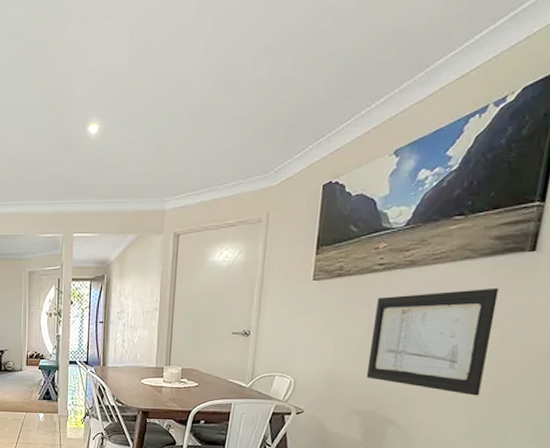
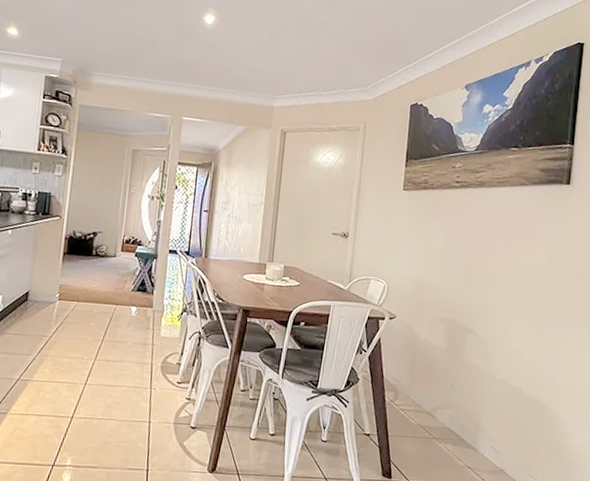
wall art: present [366,287,499,396] -> none [448,211,546,309]

